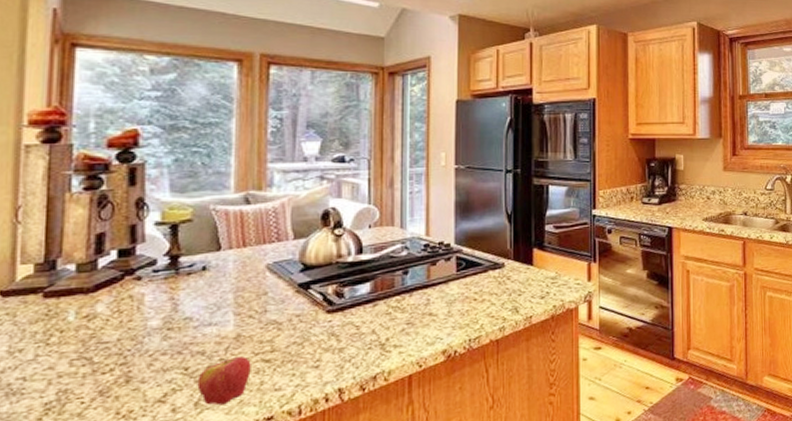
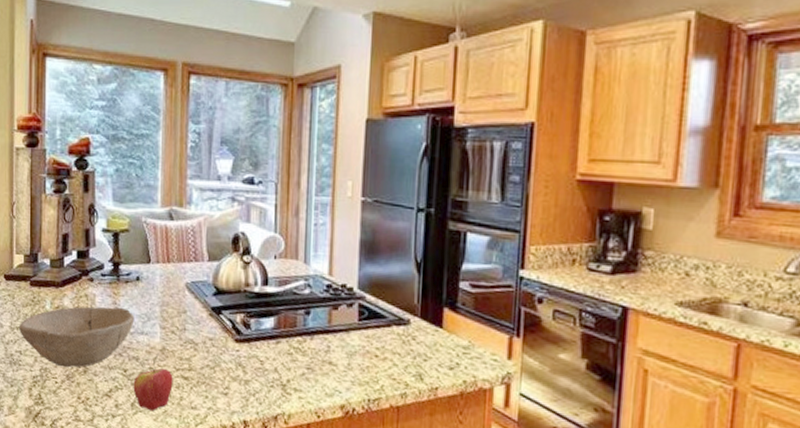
bowl: none [23,302,200,384] -> present [19,306,135,368]

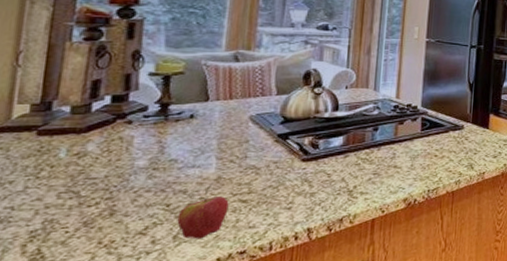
bowl: present [19,306,135,368] -> none [13,146,185,215]

